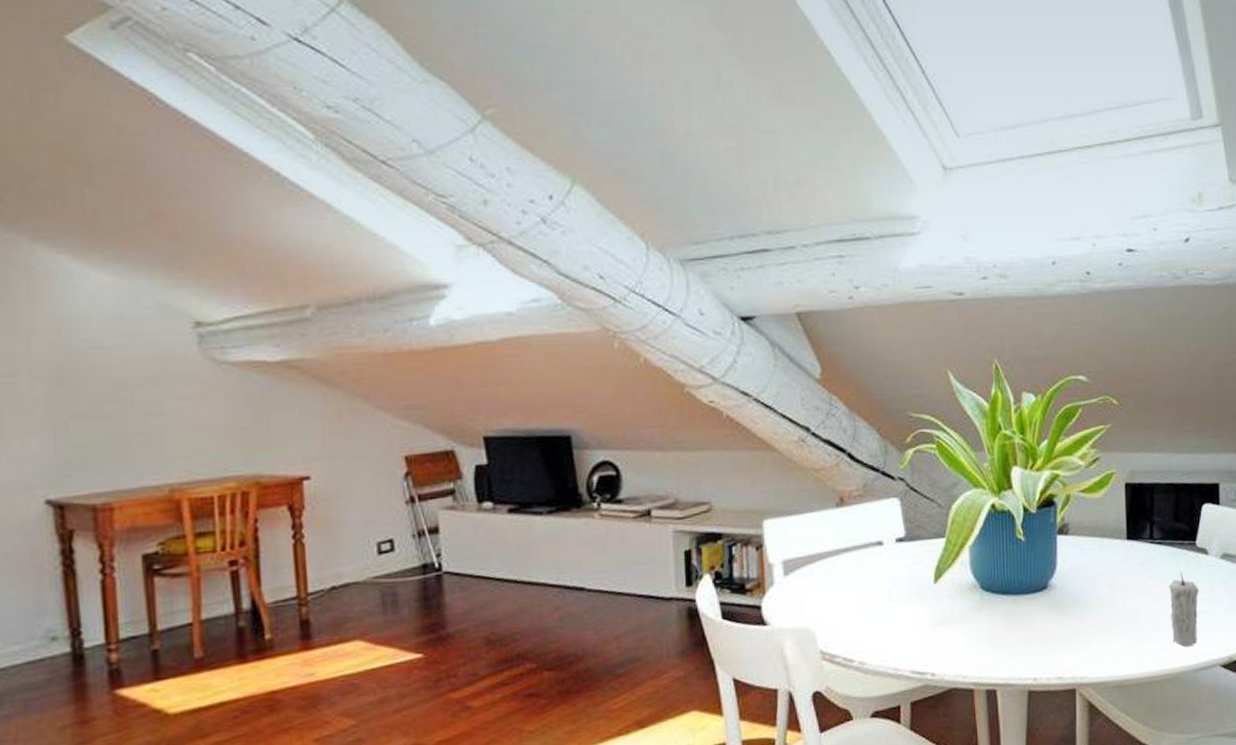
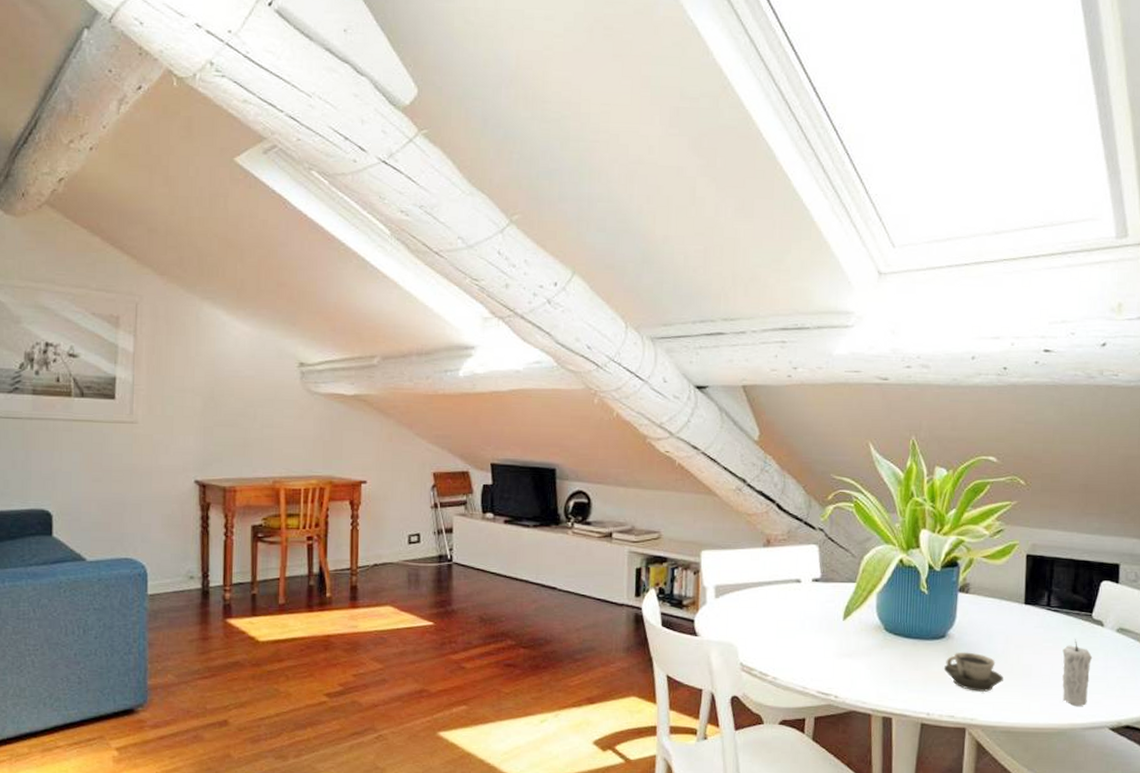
cup: none [1047,601,1111,646] -> present [943,652,1003,692]

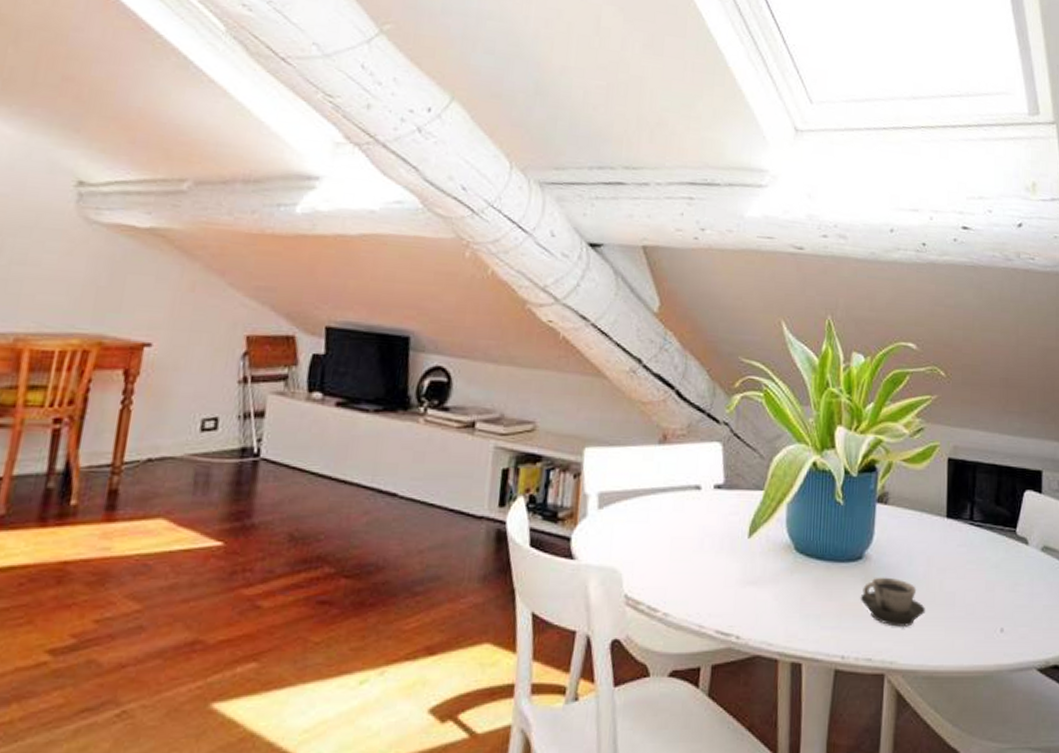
candle: present [1062,639,1093,706] -> none [987,560,1018,642]

